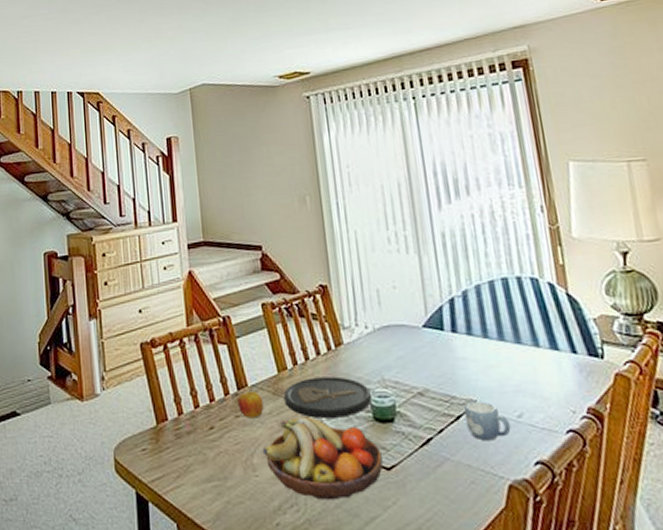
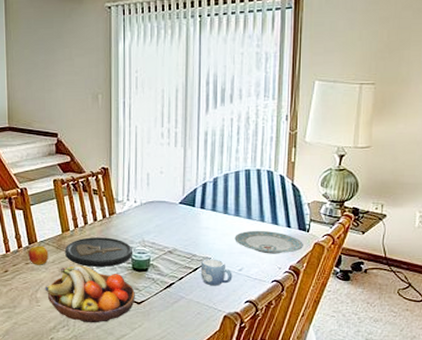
plate: none [503,358,600,392] -> present [234,230,303,254]

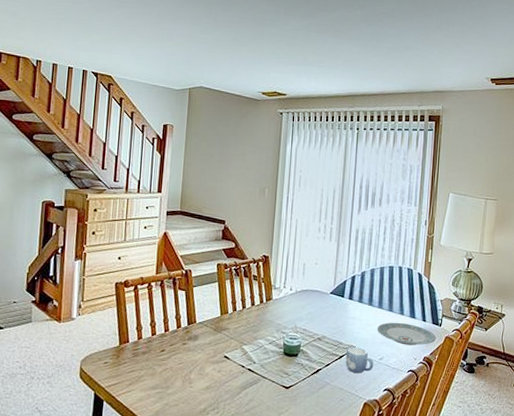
apple: present [28,243,49,265] -> none [186,324,206,346]
fruit bowl: present [45,265,135,323] -> none [199,348,284,407]
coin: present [65,237,132,267] -> none [222,321,285,351]

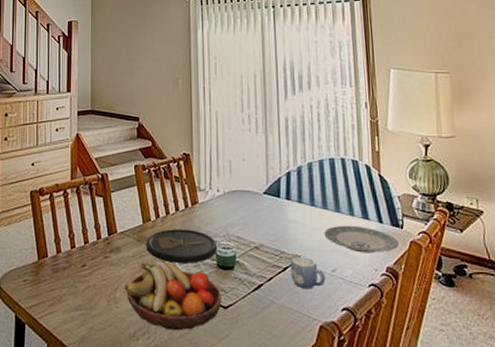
fruit bowl: none [199,348,284,407] -> present [124,261,221,331]
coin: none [222,321,285,351] -> present [146,229,217,263]

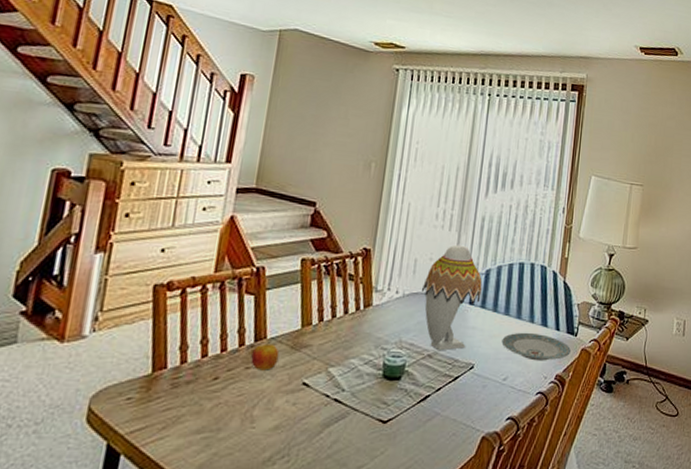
apple: none [108,234,129,260] -> present [250,340,279,371]
fruit bowl: present [124,261,221,331] -> none [265,371,382,451]
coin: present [146,229,217,263] -> none [301,334,386,374]
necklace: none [240,145,297,244] -> present [422,244,483,351]
mug: present [290,257,326,289] -> none [461,365,496,399]

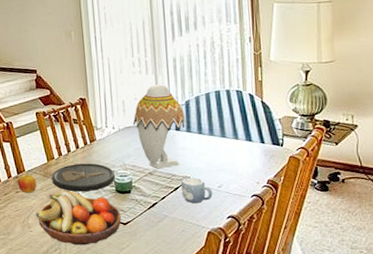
fruit bowl: none [265,371,382,451] -> present [35,191,121,246]
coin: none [301,334,386,374] -> present [52,163,115,192]
mug: none [461,365,496,399] -> present [180,177,213,204]
plate: present [501,332,571,361] -> none [211,147,279,170]

